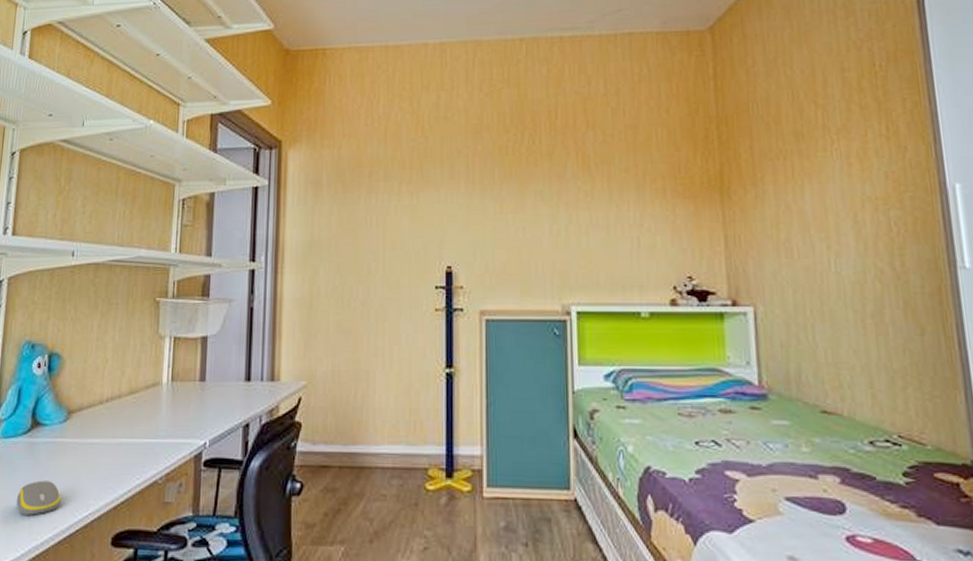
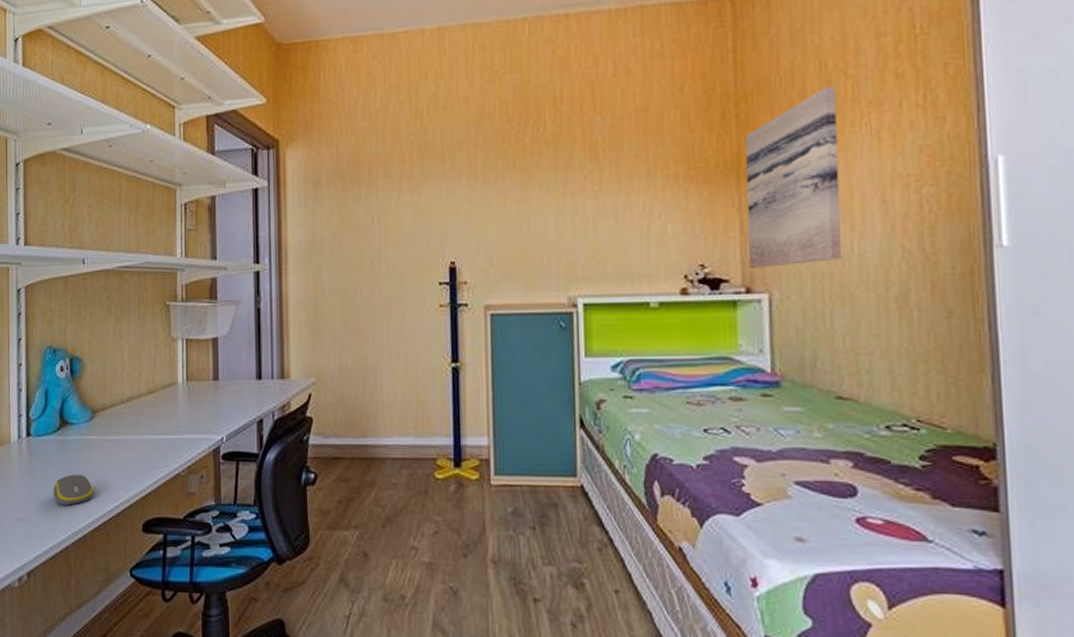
wall art: none [727,114,820,281] -> present [745,86,842,268]

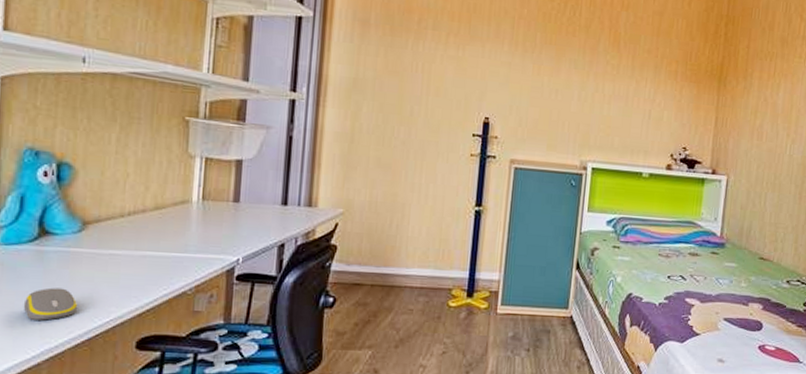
wall art: present [745,86,842,268] -> none [717,24,793,157]

